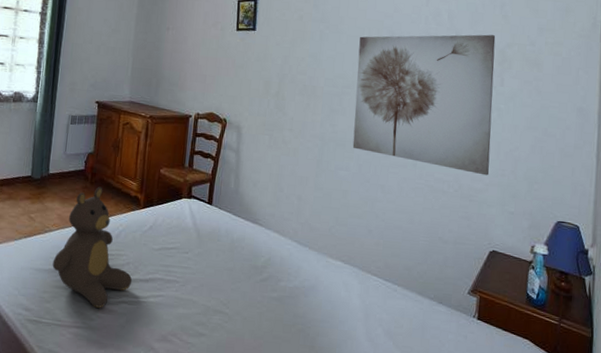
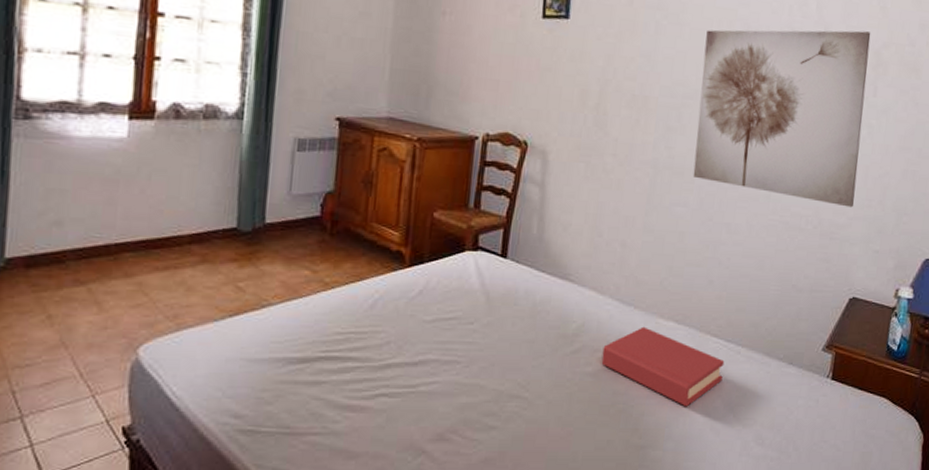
teddy bear: present [52,186,133,308] -> none [274,239,395,405]
hardback book: none [284,263,384,332] -> present [601,326,725,407]

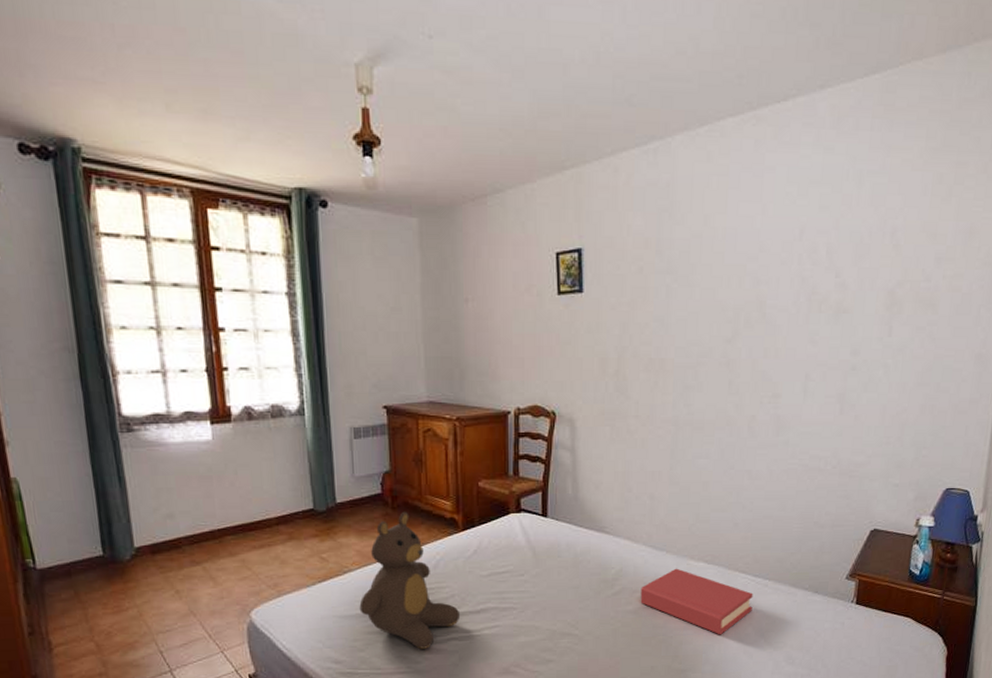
teddy bear: none [274,239,395,405] -> present [359,511,461,649]
wall art: present [692,29,871,208] -> none [712,272,884,446]

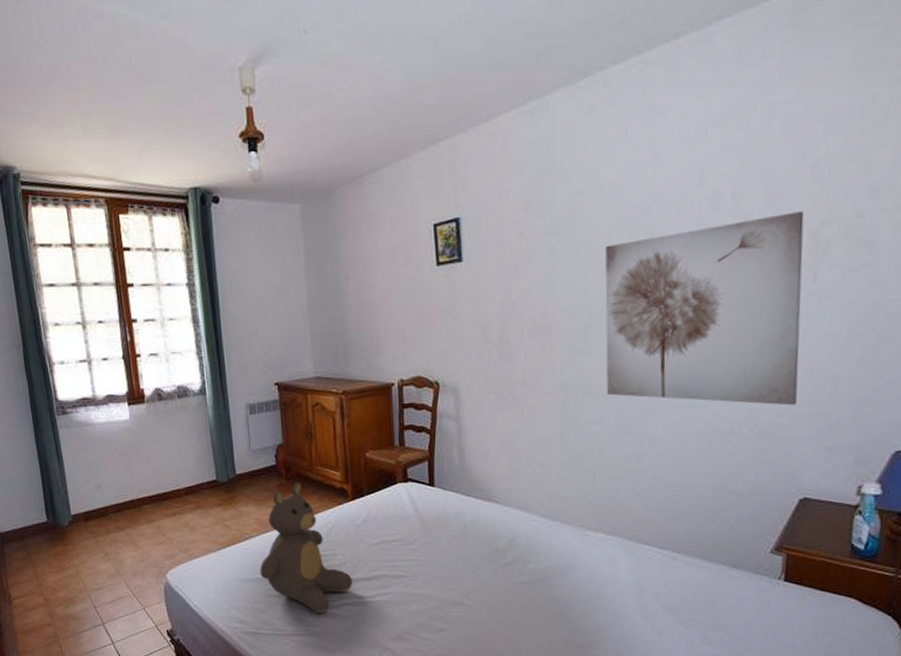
hardback book: present [640,568,753,635] -> none [534,539,660,610]
wall art: none [712,272,884,446] -> present [605,211,805,406]

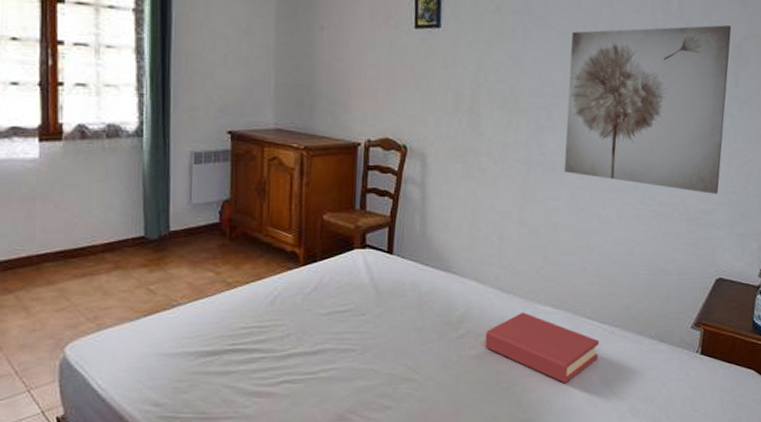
teddy bear: present [259,481,353,613] -> none [186,242,296,392]
hardback book: none [534,539,660,610] -> present [485,312,600,384]

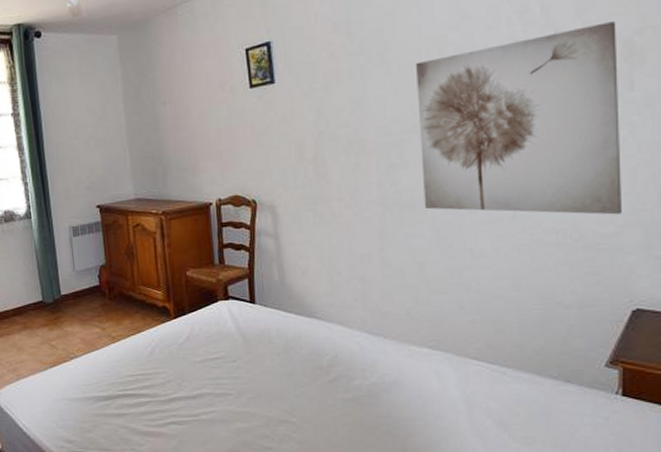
hardback book: present [485,312,600,384] -> none [359,354,490,427]

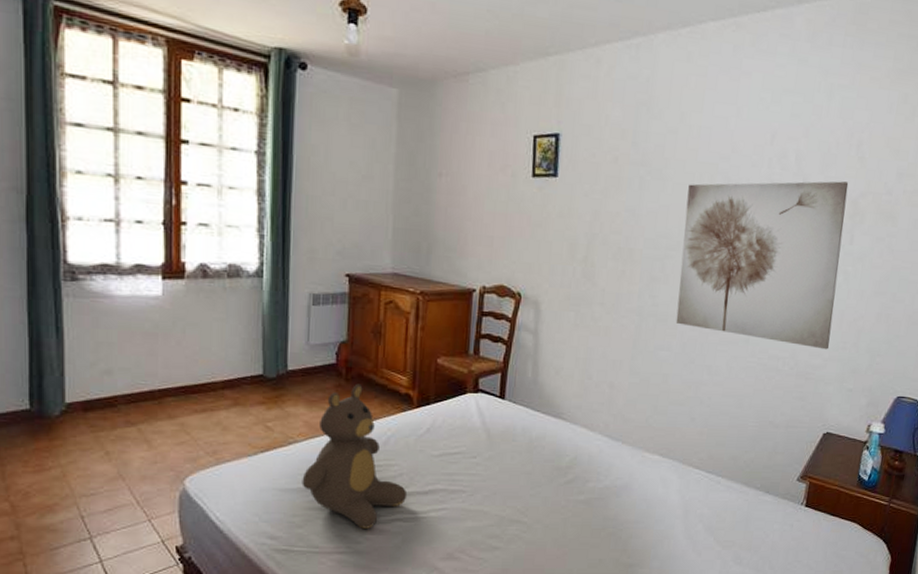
teddy bear: none [85,301,178,432] -> present [302,383,408,529]

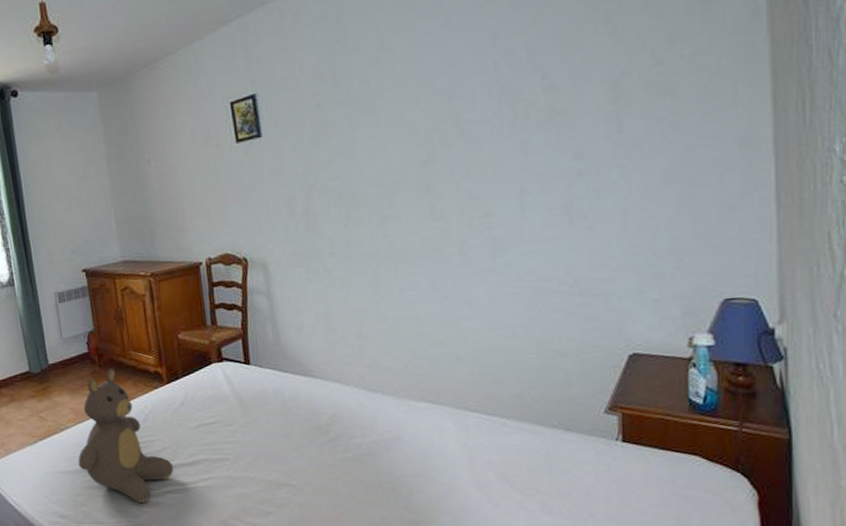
wall art: present [675,181,849,350] -> none [404,64,616,261]

